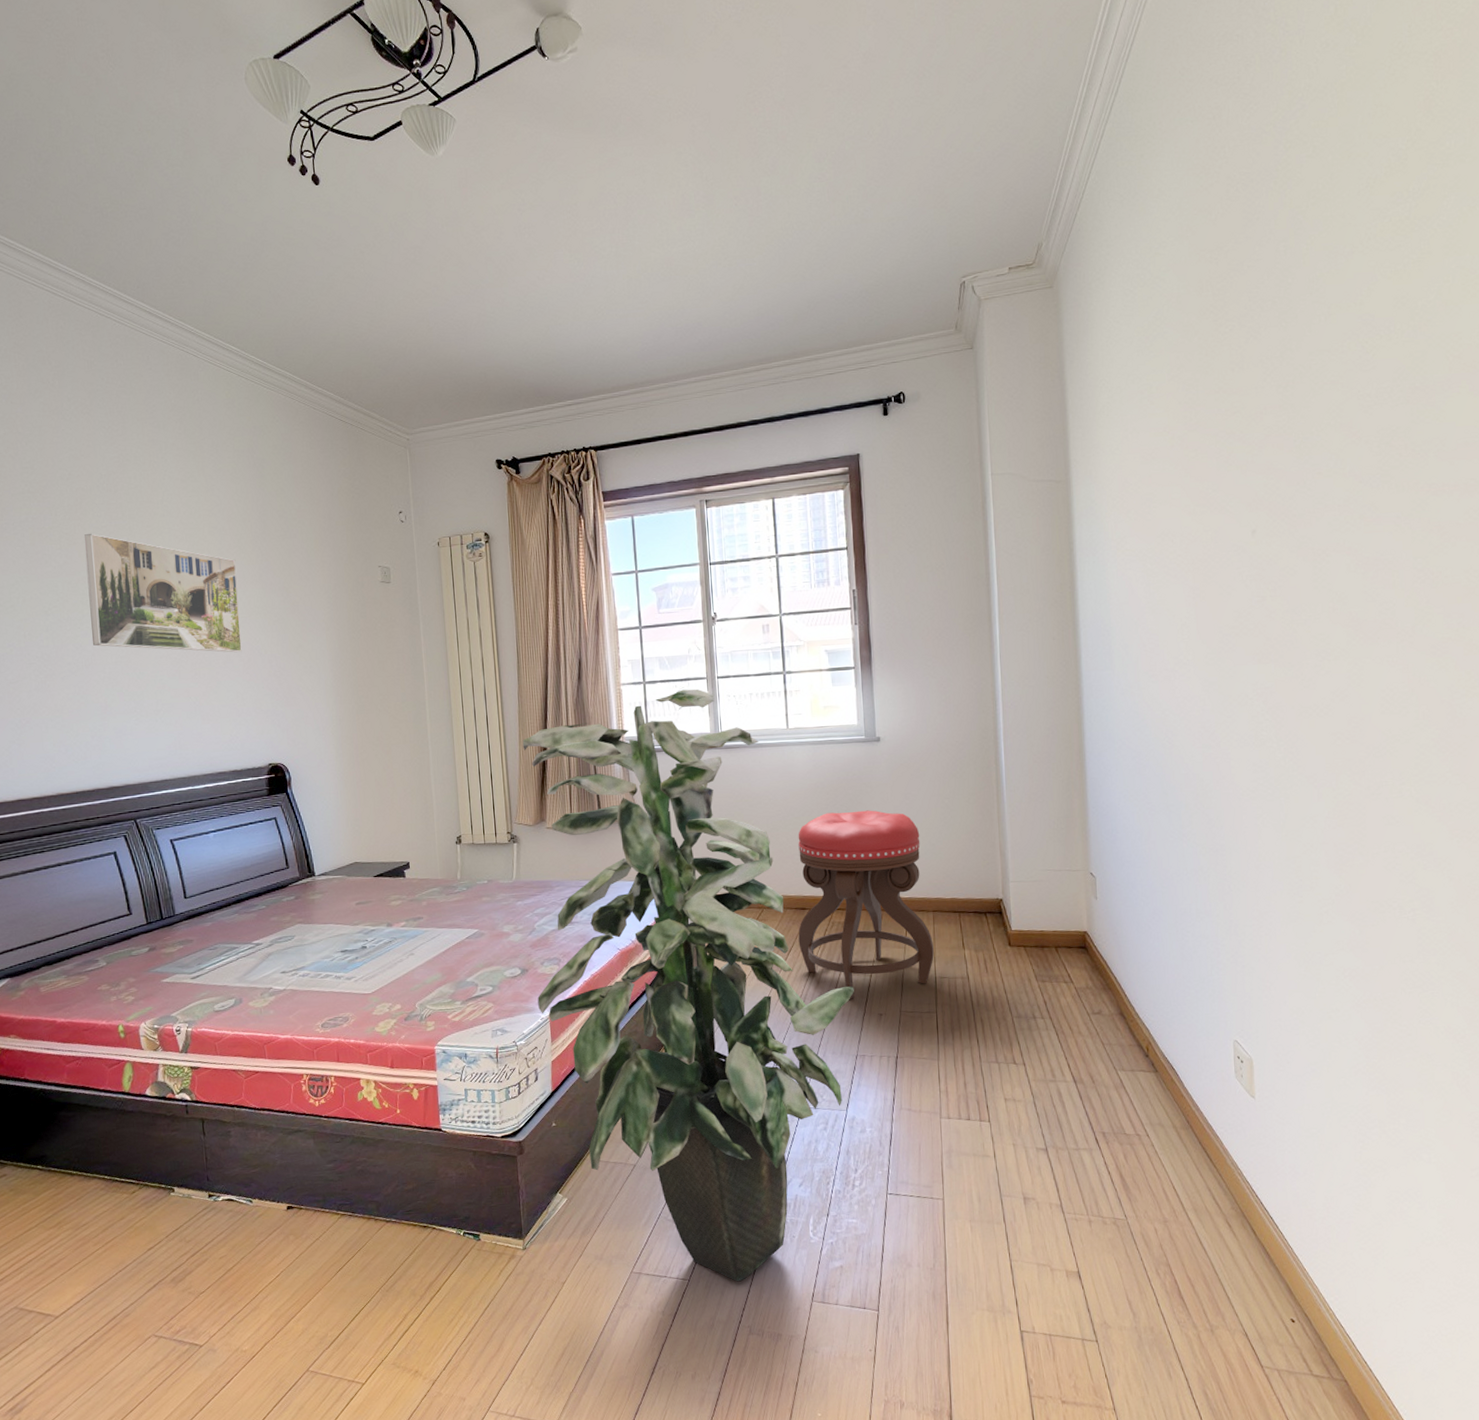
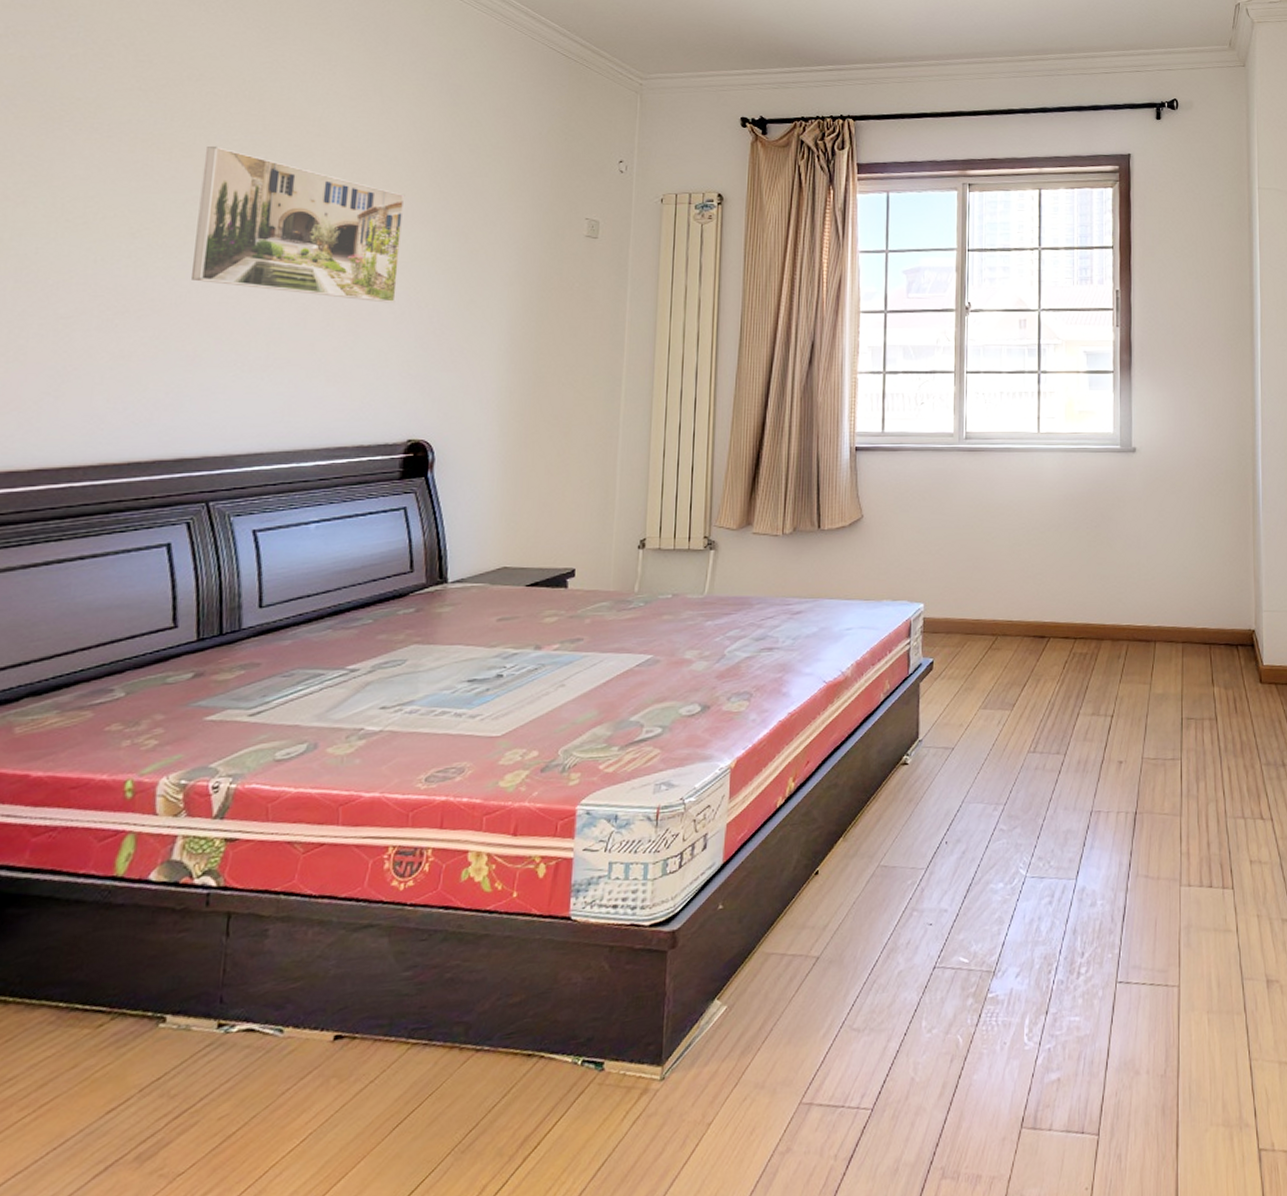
indoor plant: present [522,689,854,1282] -> none [717,383,1093,1108]
stool: present [798,810,934,999] -> none [1035,527,1181,744]

